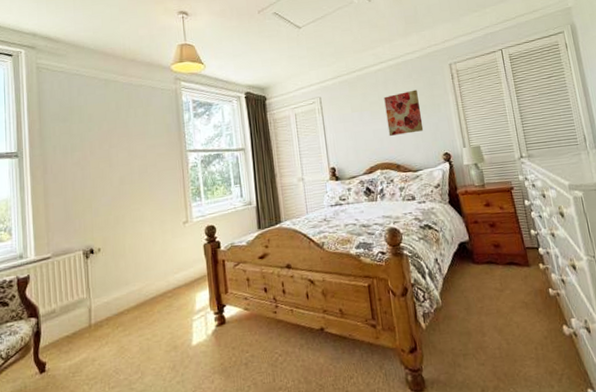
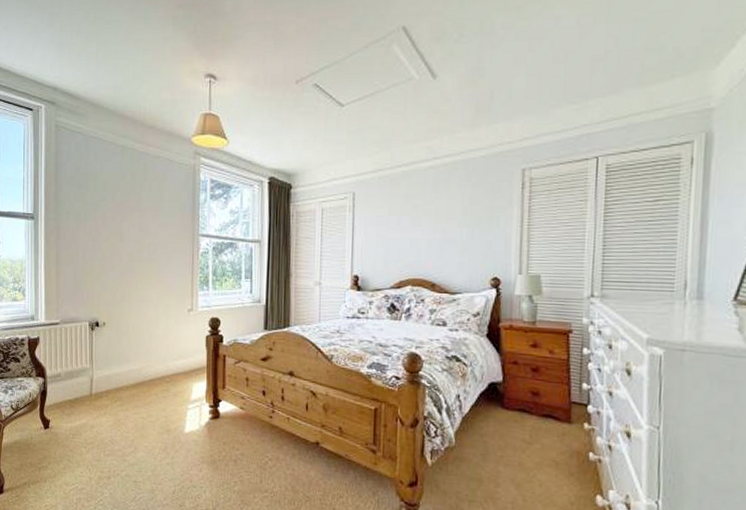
wall art: present [384,89,424,136] -> none [428,196,474,249]

